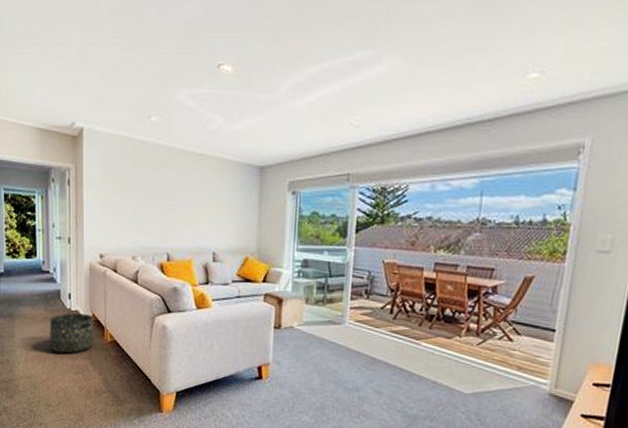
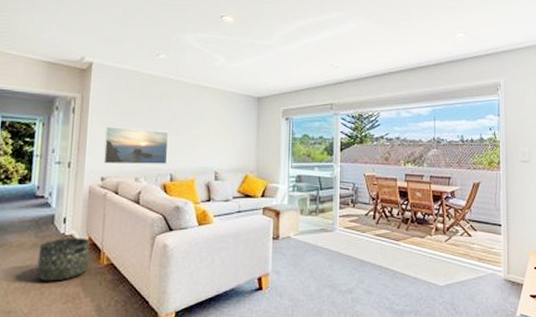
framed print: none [101,200,164,243] -> present [103,126,169,165]

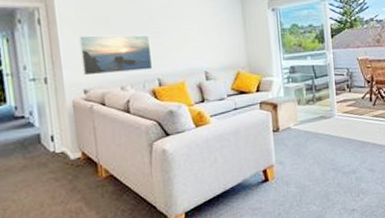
basket: present [36,238,90,282] -> none [29,153,88,201]

